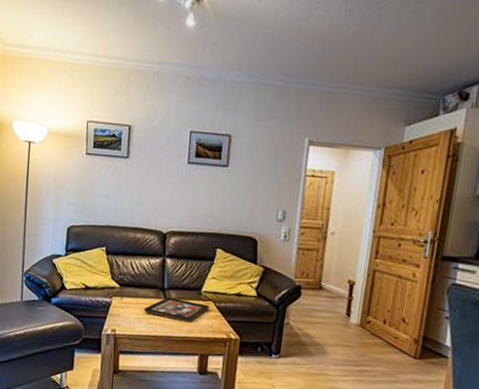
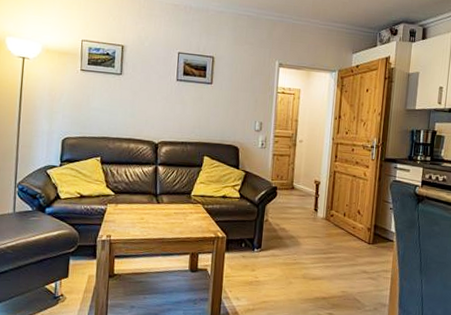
decorative tray: present [144,296,209,323] -> none [138,201,198,225]

